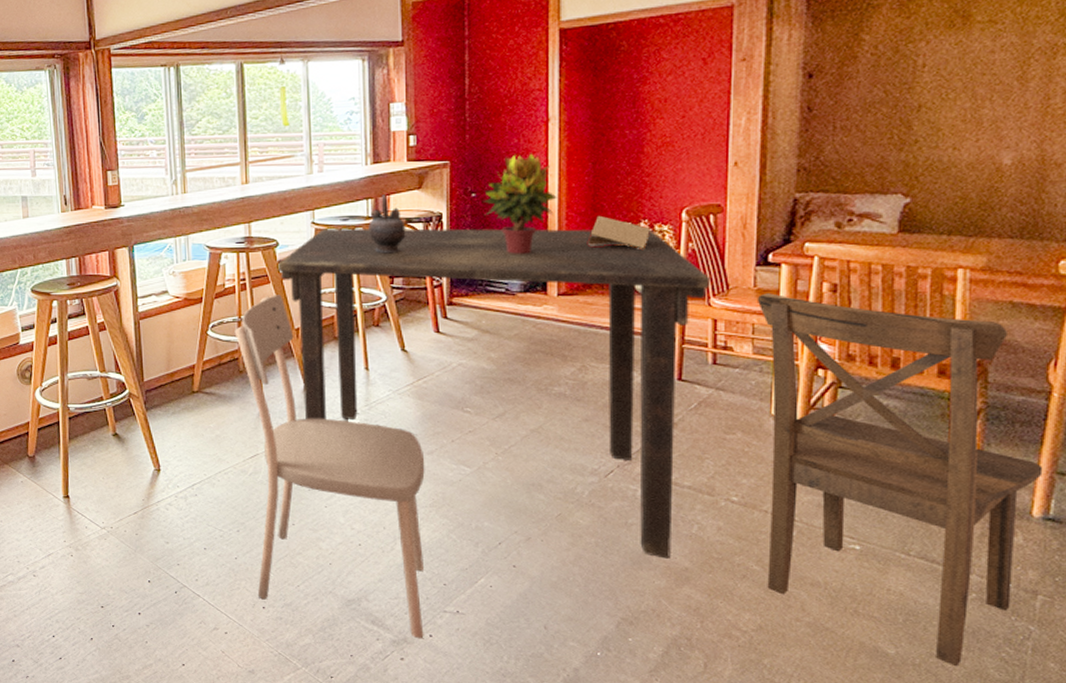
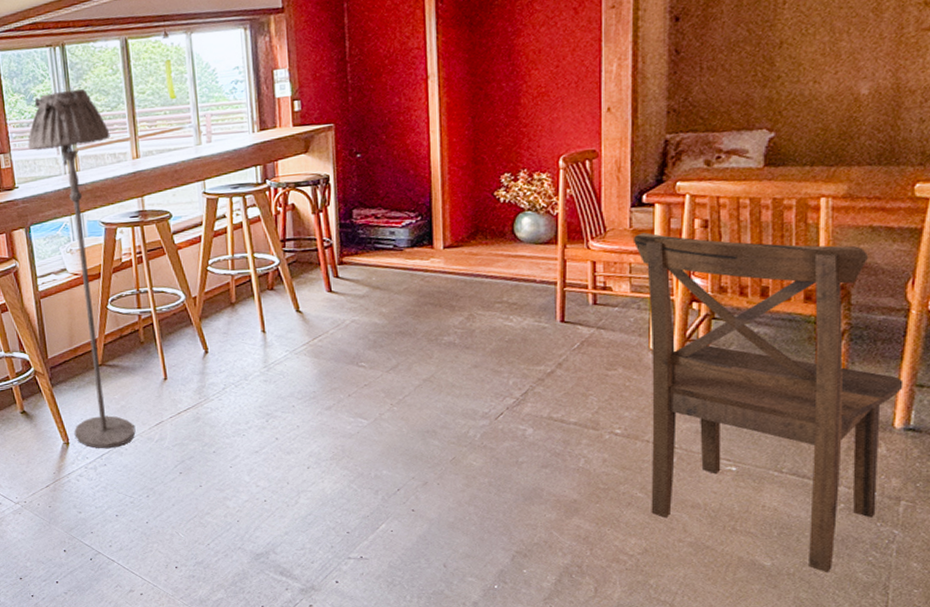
floor lamp: none [136,110,229,479] -> present [28,88,136,449]
dining chair: present [234,295,425,639] -> none [133,265,331,586]
dining table: present [278,228,711,559] -> none [172,179,589,493]
teapot: present [368,194,406,254] -> none [258,160,295,219]
potted plant: present [483,153,557,254] -> none [368,111,439,211]
napkin holder: present [587,215,650,249] -> none [469,167,529,199]

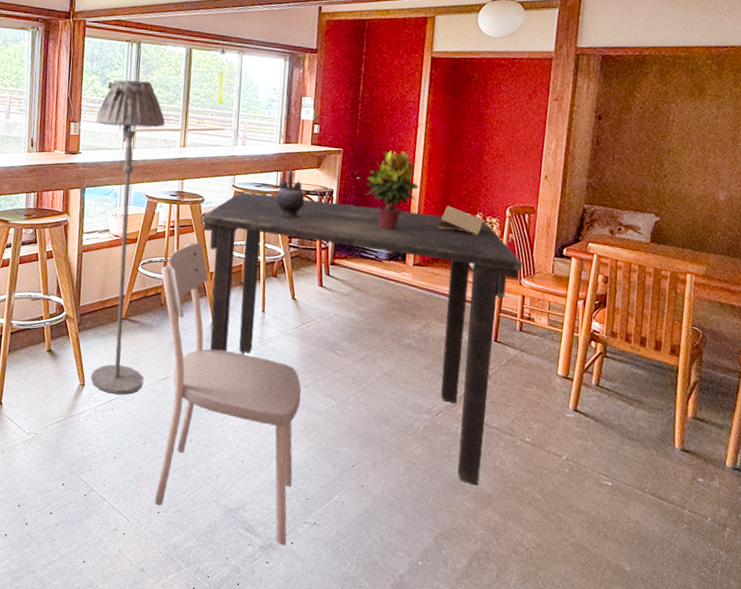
dining chair: none [133,265,331,586] -> present [154,242,301,546]
dining table: none [172,179,589,493] -> present [202,192,523,486]
teapot: none [258,160,295,219] -> present [276,169,305,218]
potted plant: none [368,111,439,211] -> present [364,149,419,230]
napkin holder: none [469,167,529,199] -> present [437,205,483,235]
dining chair: present [634,232,904,573] -> none [545,279,734,583]

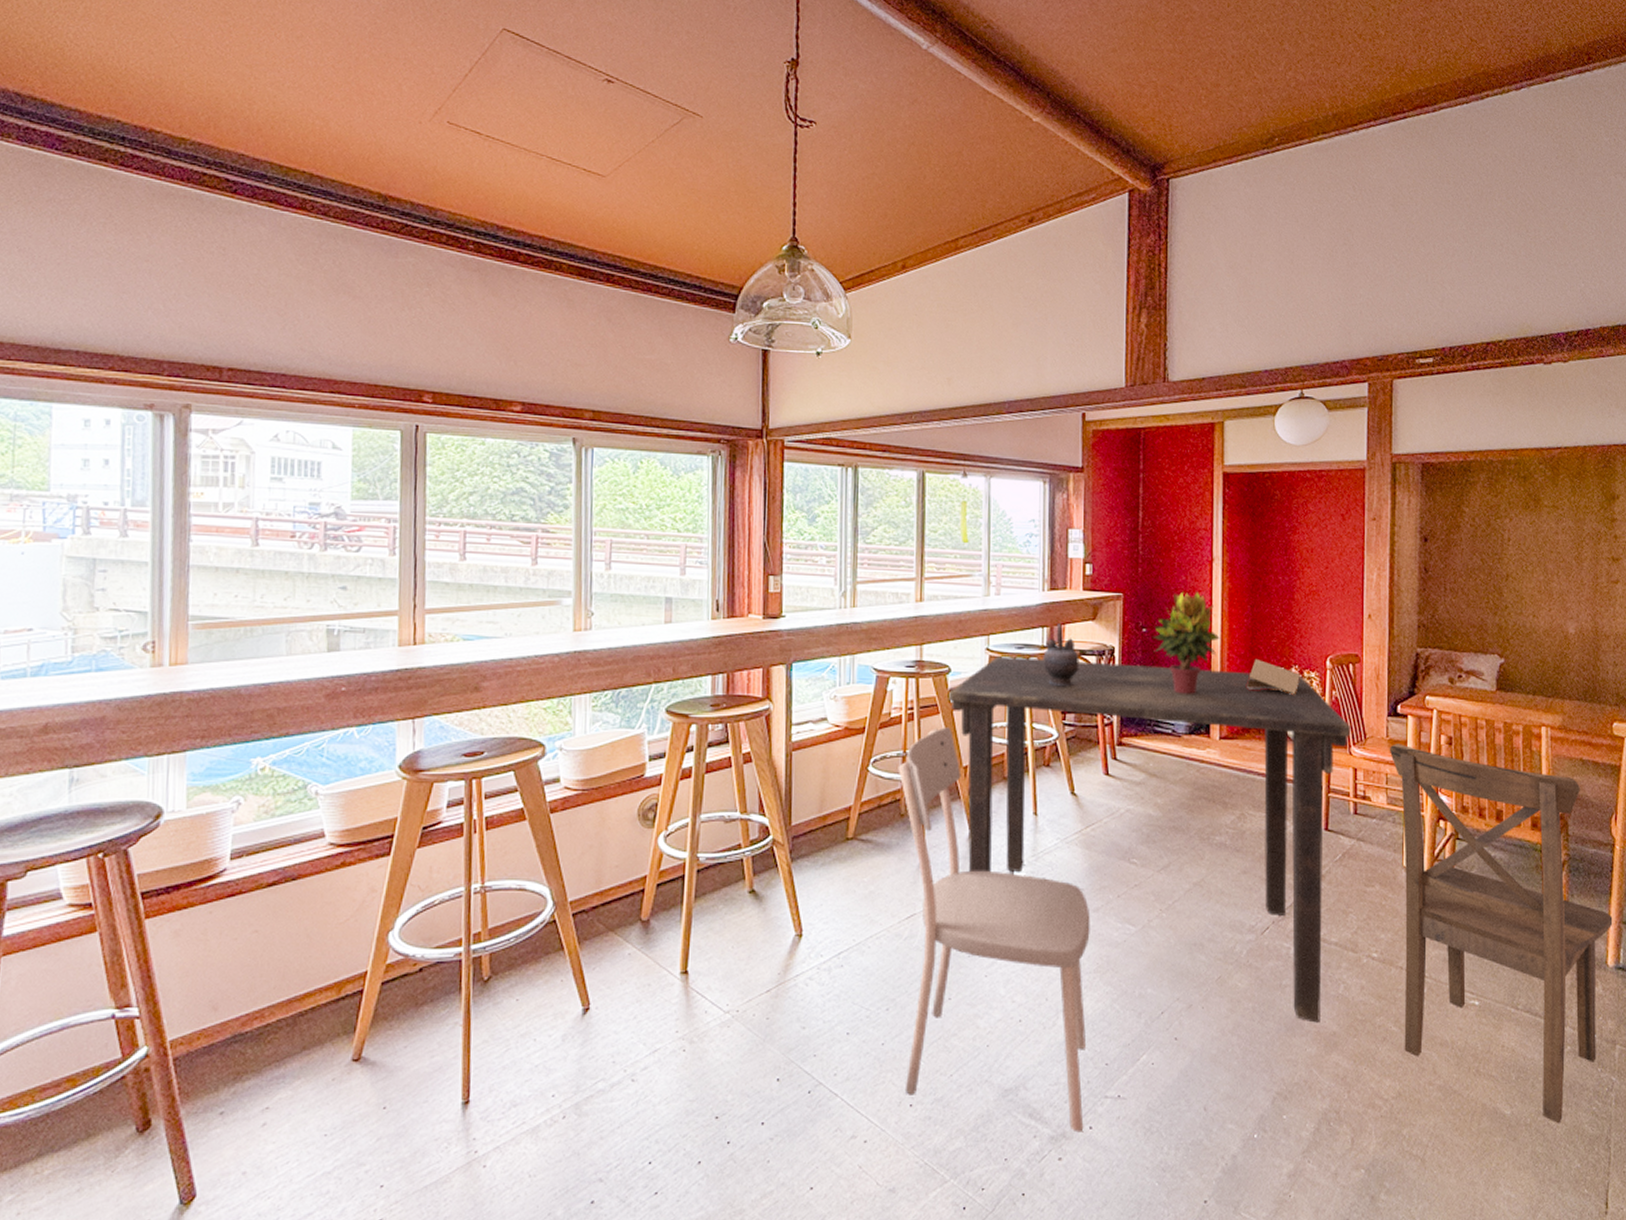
floor lamp: present [90,79,165,395] -> none [803,516,895,945]
dining chair: none [545,279,734,583] -> present [1390,744,1613,1124]

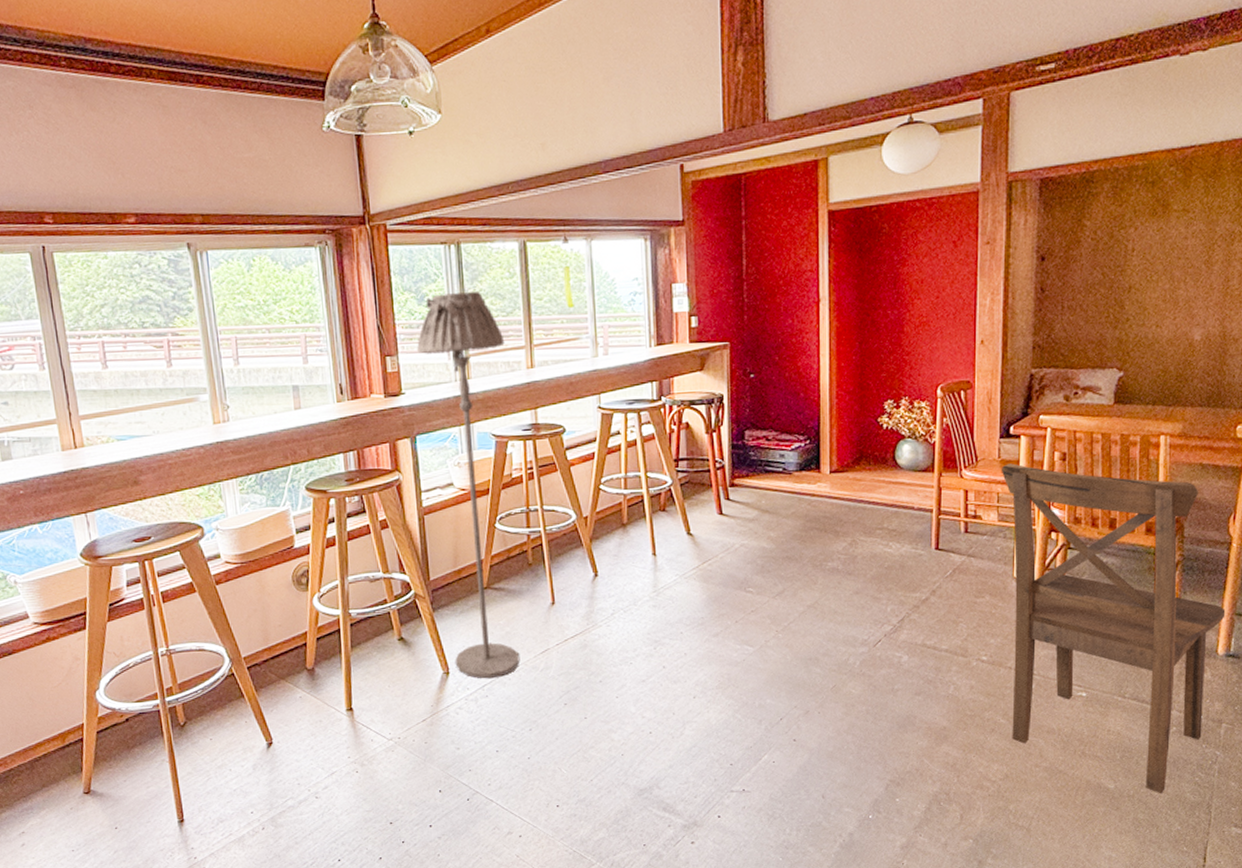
floor lamp: none [803,516,895,945] -> present [417,290,520,679]
dining chair: present [898,727,1090,1133] -> none [522,482,713,821]
dining table: present [949,656,1351,1023] -> none [565,407,962,720]
teapot: present [1043,623,1080,687] -> none [653,376,690,437]
potted plant: present [1152,591,1220,694] -> none [761,333,828,434]
napkin holder: present [1246,658,1300,695] -> none [855,393,910,425]

